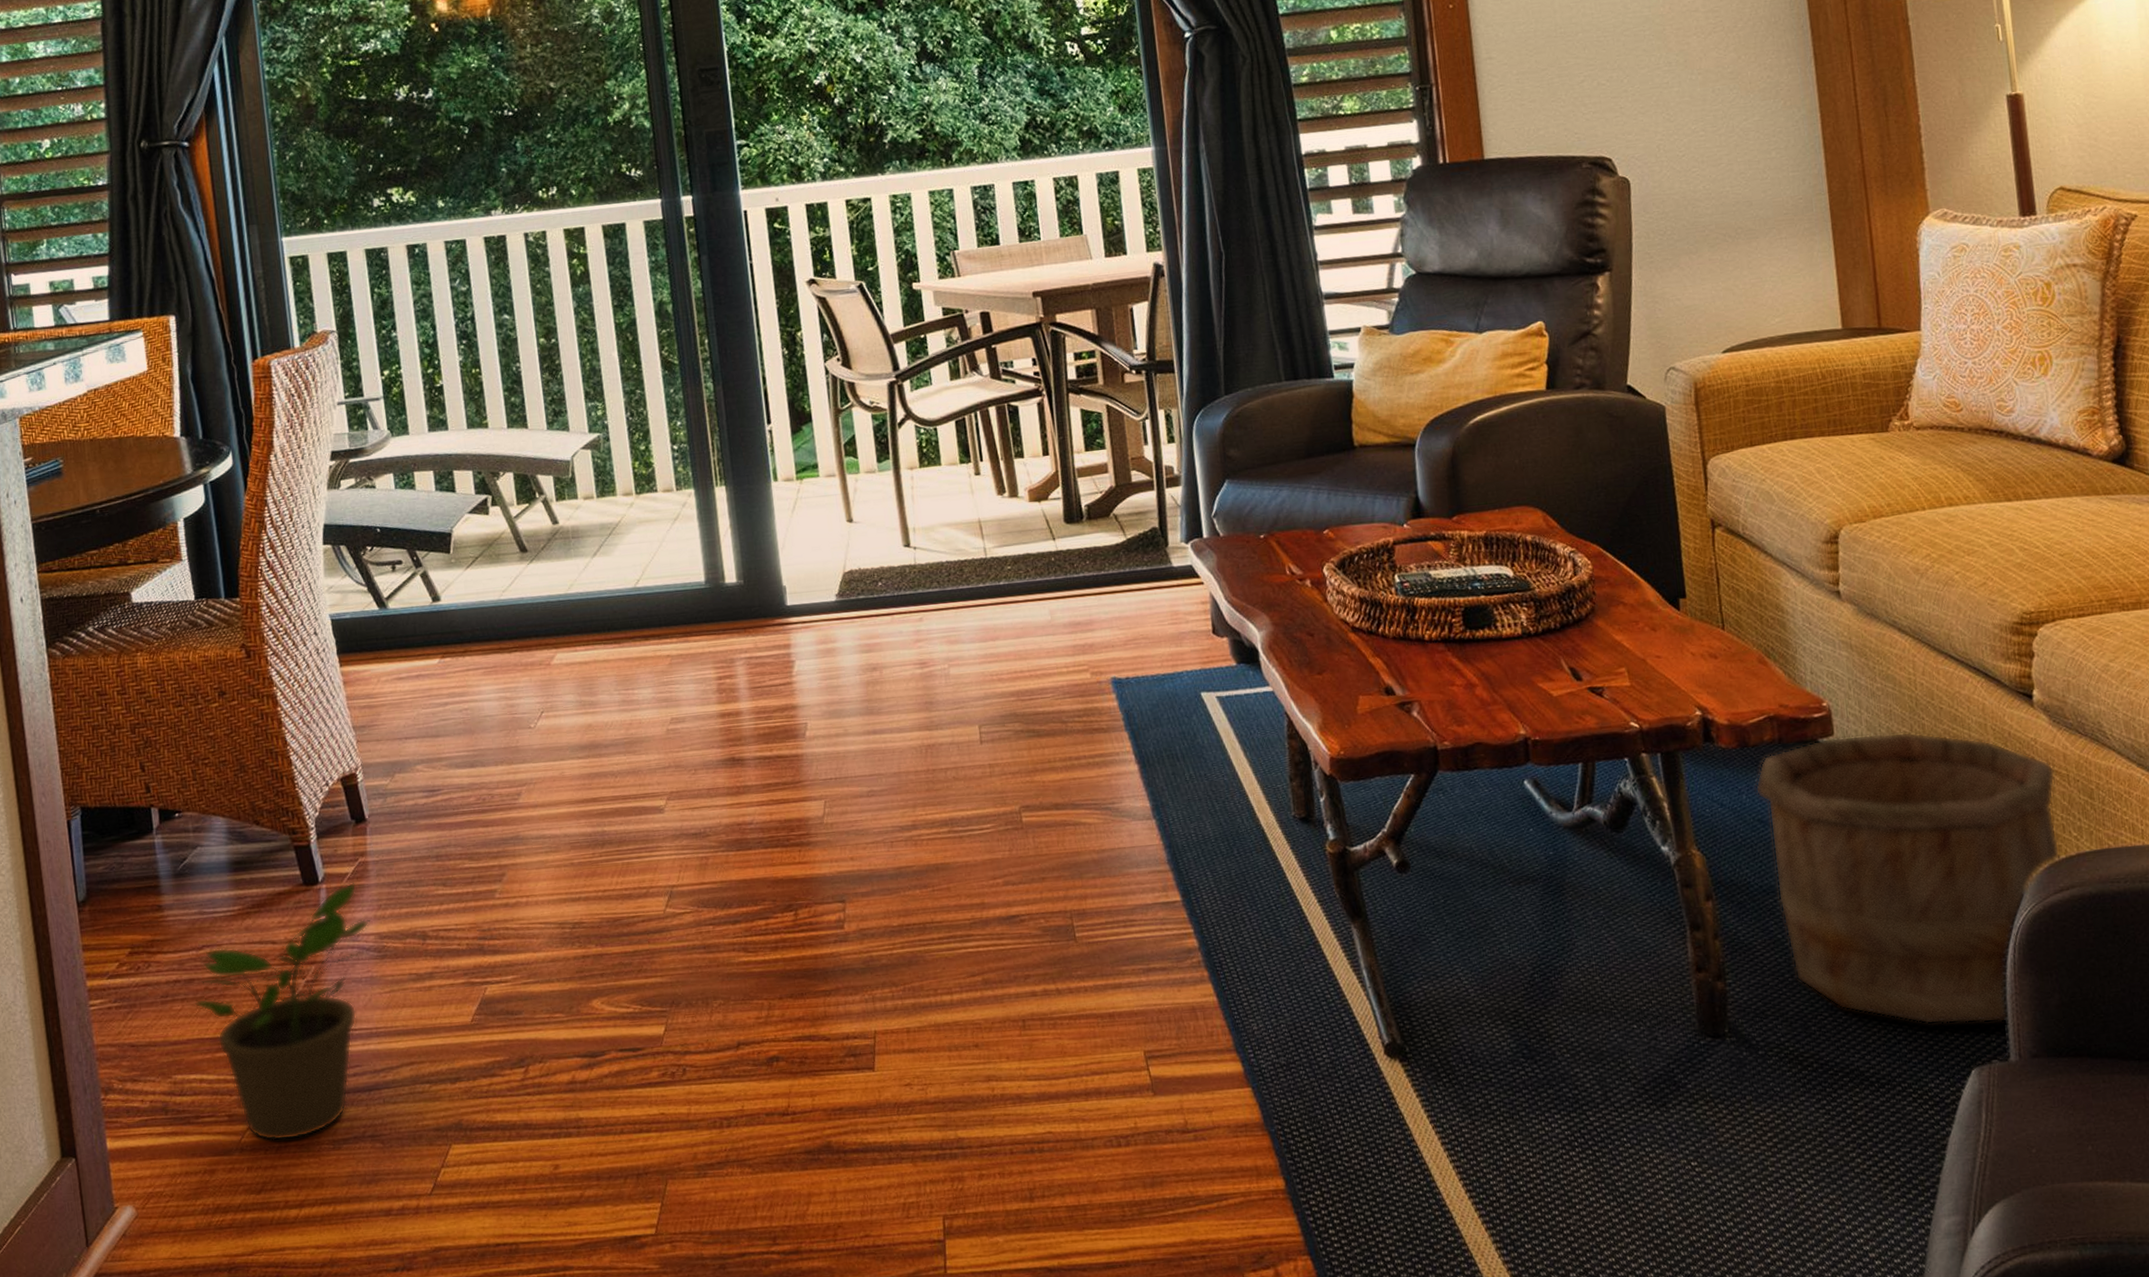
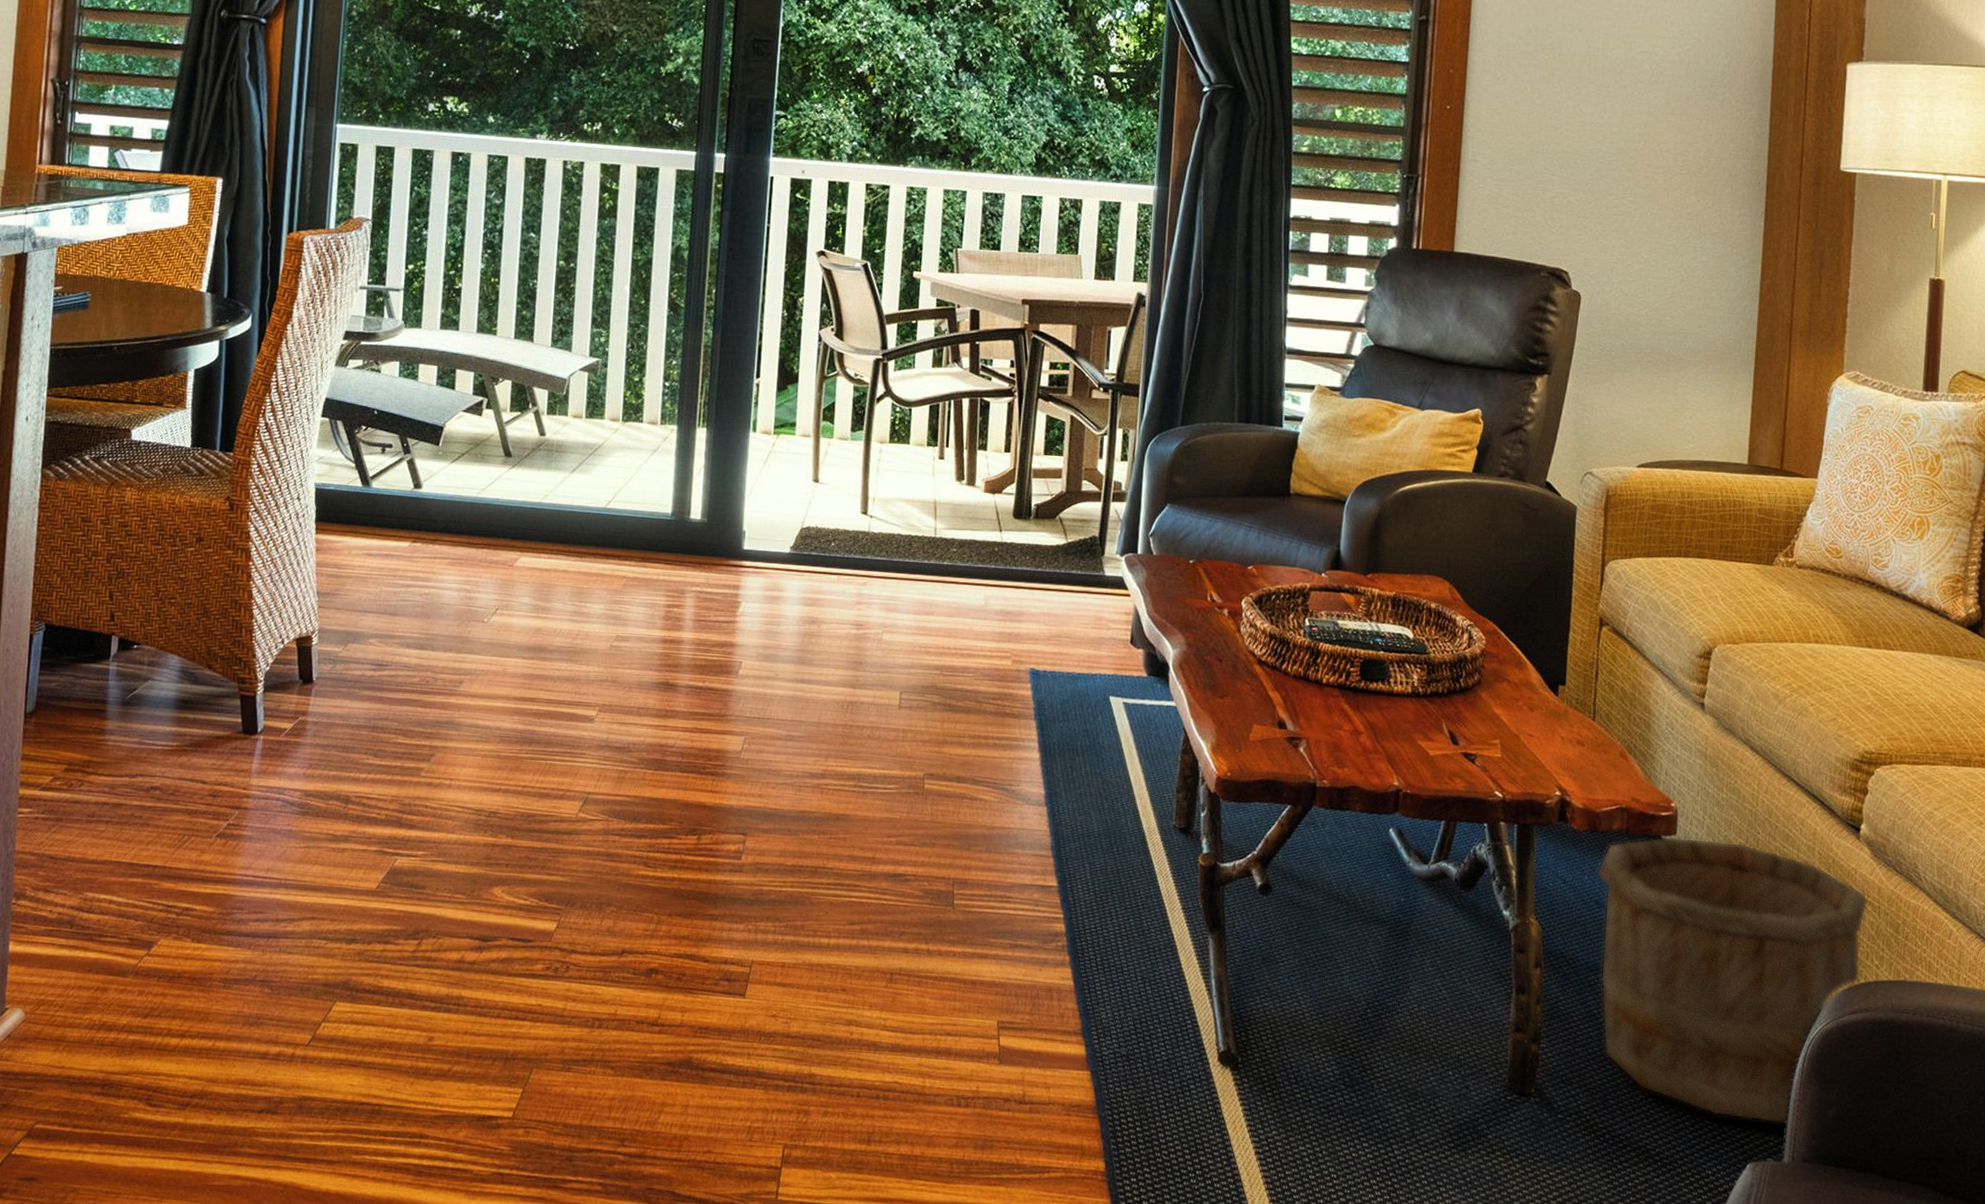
potted plant: present [195,882,370,1141] -> none [118,738,299,972]

